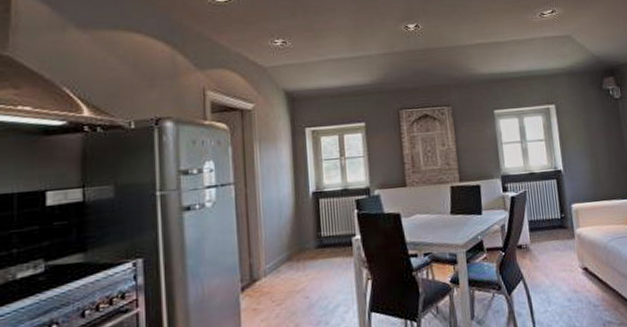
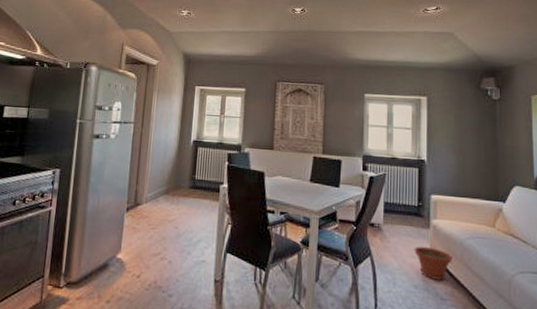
plant pot: none [563,257,599,289] -> present [414,246,452,280]

